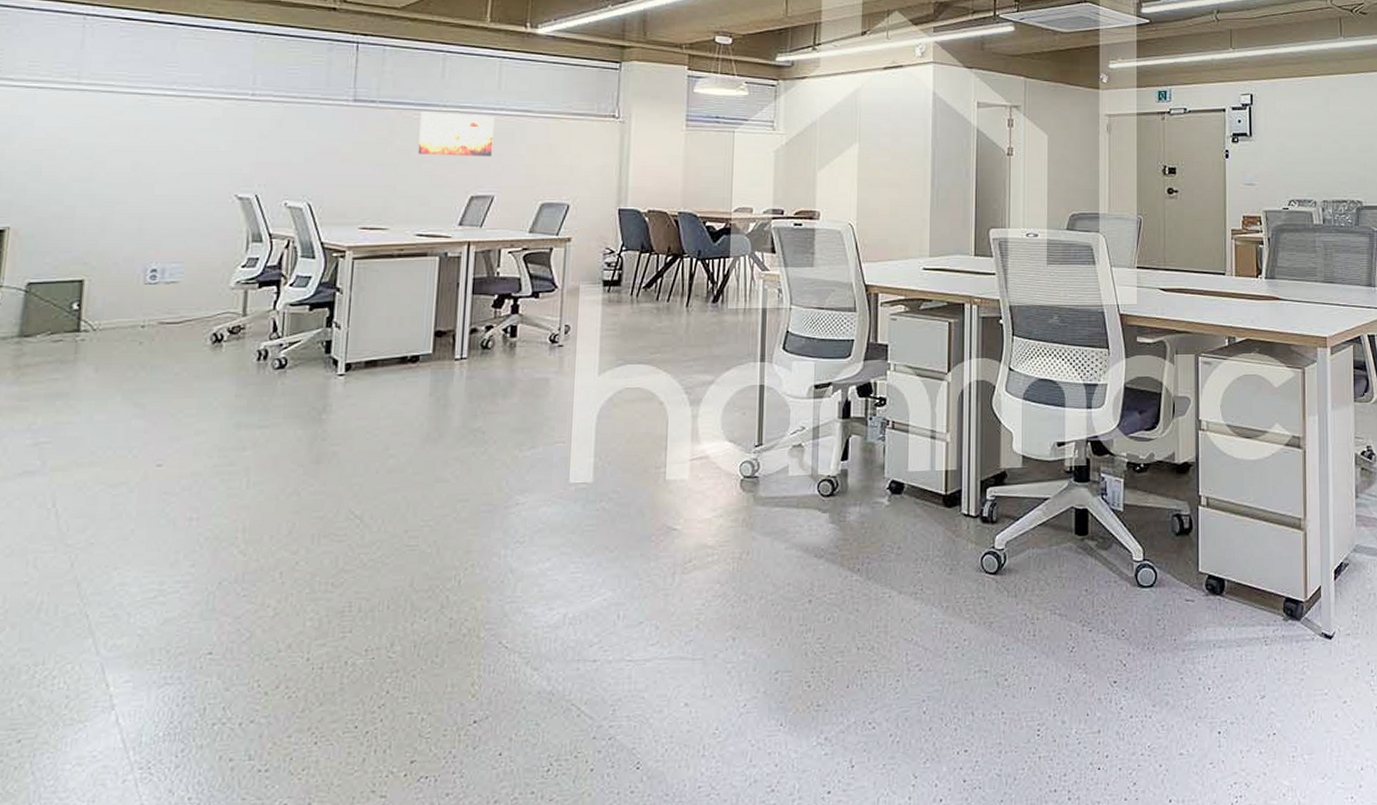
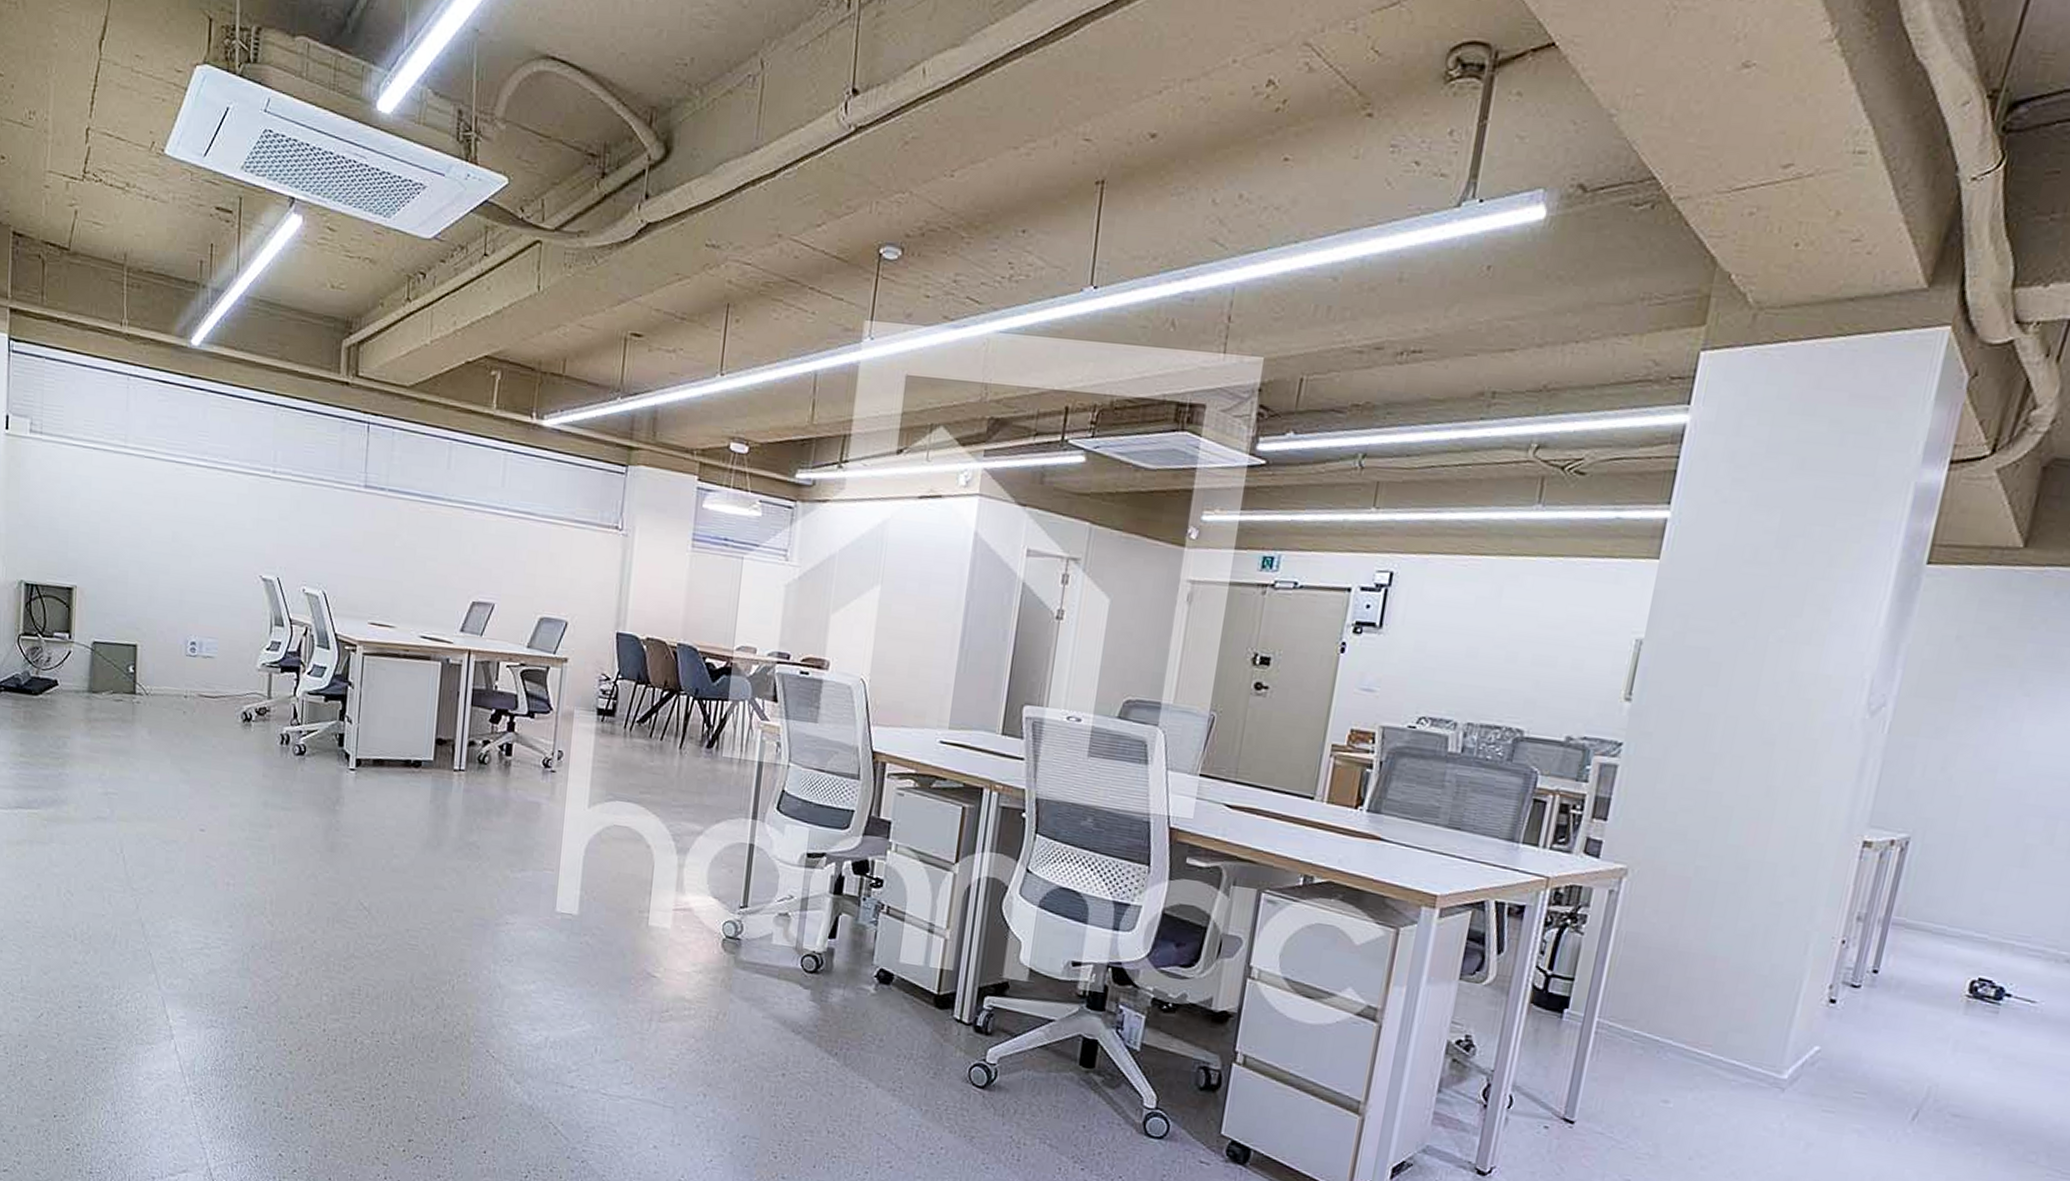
wall art: present [418,111,495,157] -> none [423,504,498,561]

